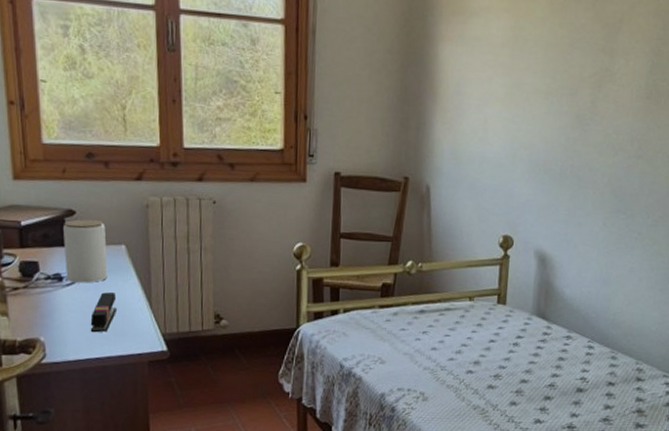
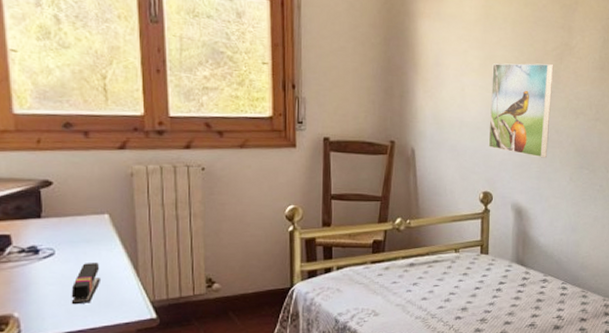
jar: present [63,219,108,283] -> none [39,190,90,255]
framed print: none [511,91,591,200] -> present [488,63,554,158]

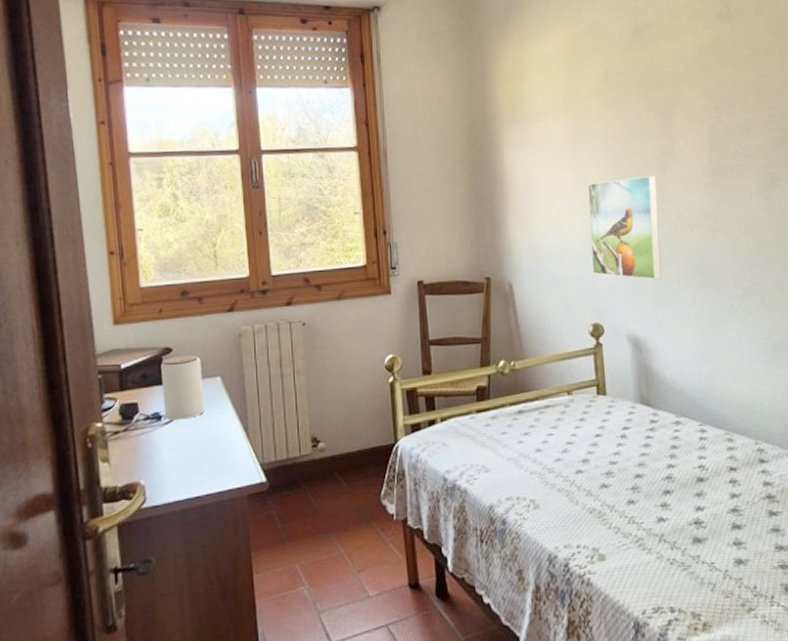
jar: none [39,190,90,255] -> present [161,355,204,420]
stapler: present [71,263,100,305] -> none [189,426,214,470]

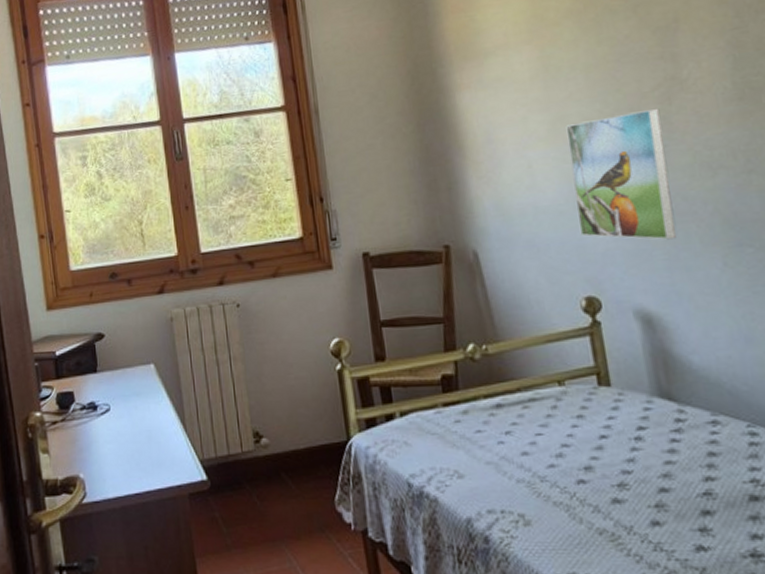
jar: present [161,355,204,420] -> none [94,341,140,410]

